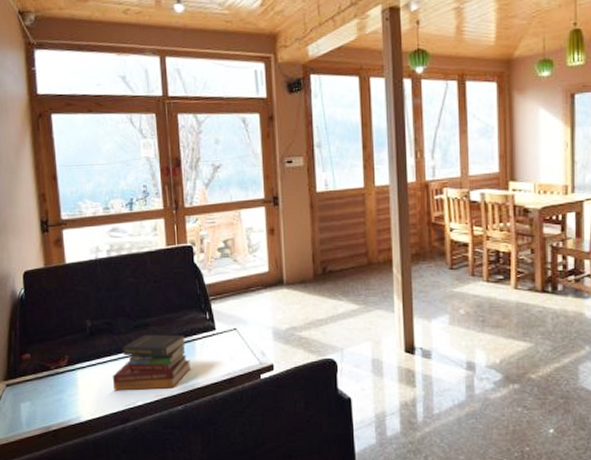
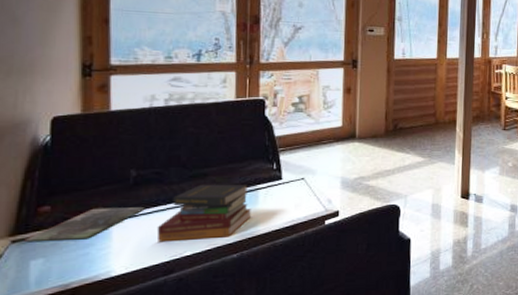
magazine: none [15,356,101,386] -> present [24,207,145,241]

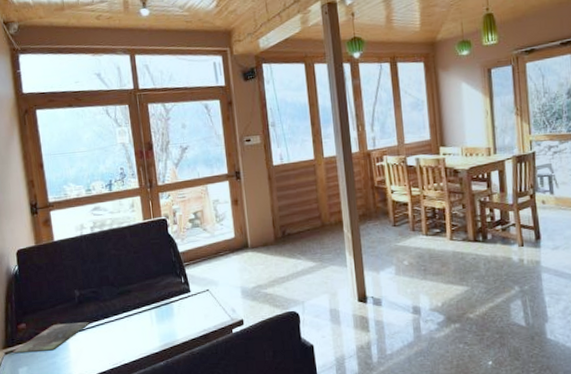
books: present [157,184,251,242] -> none [100,298,170,352]

